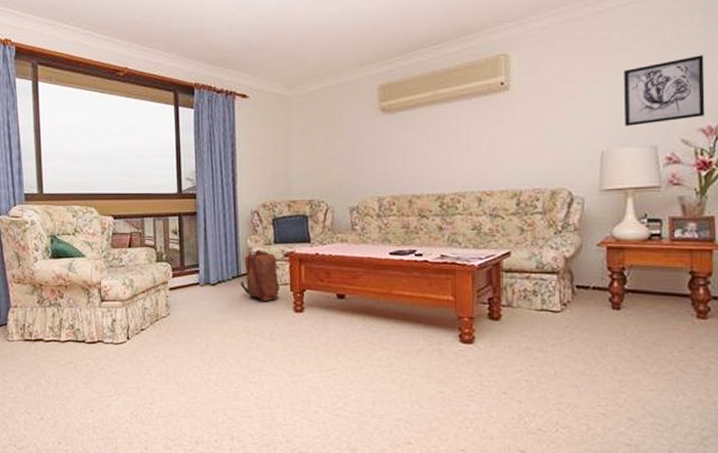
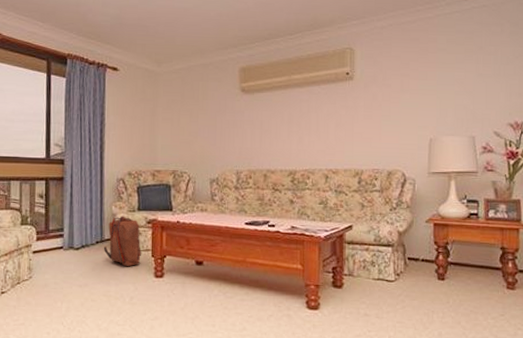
wall art: present [623,55,705,126] -> none [448,61,513,118]

